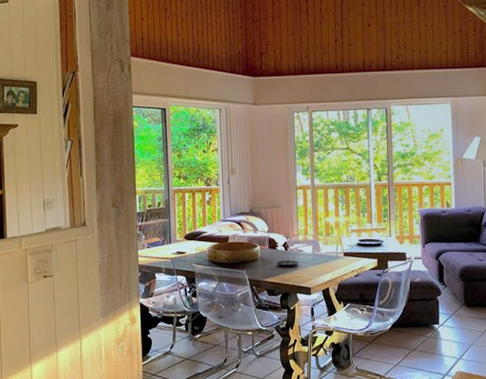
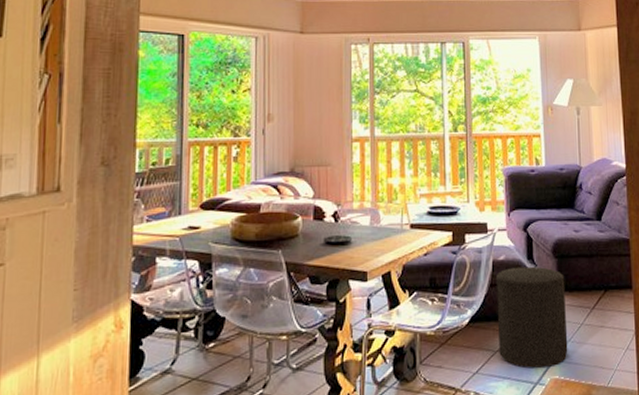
stool: none [413,287,472,364] -> present [496,266,568,368]

